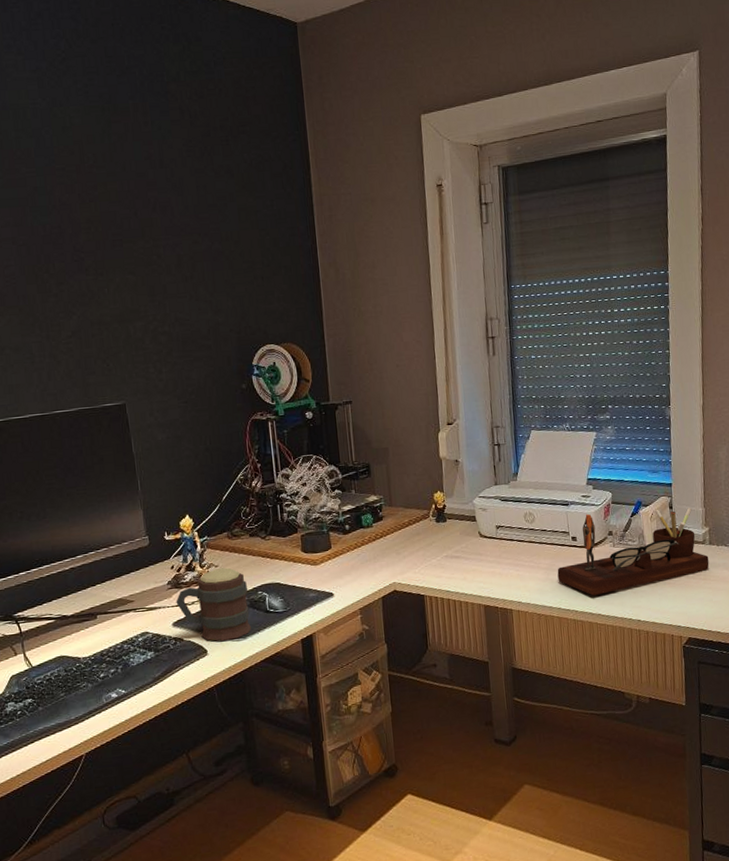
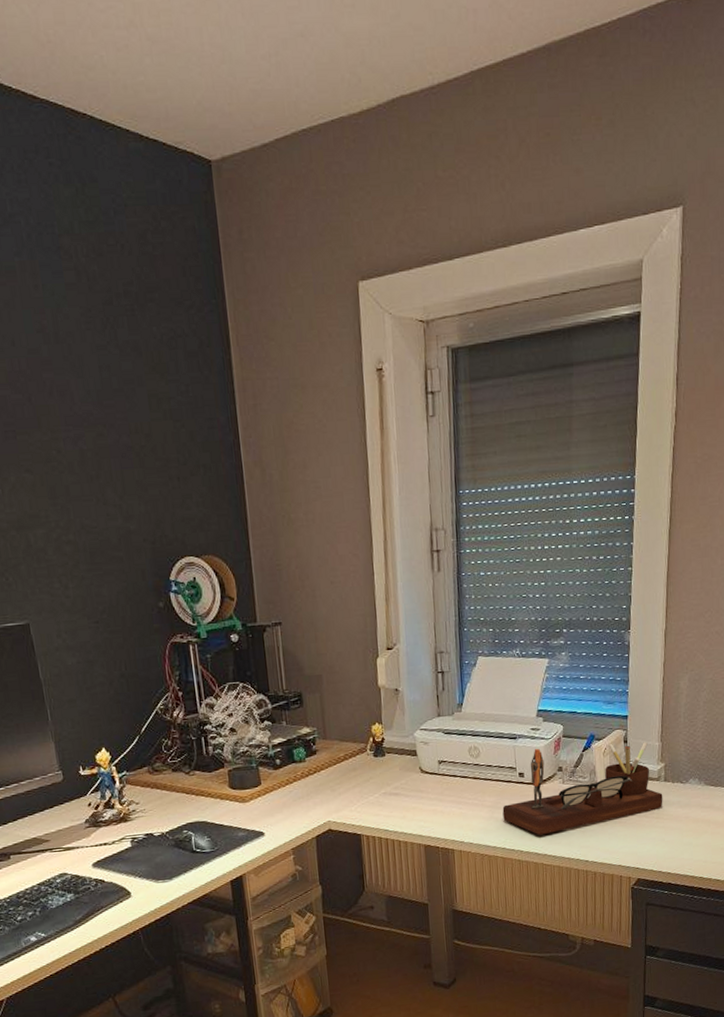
mug: present [176,567,251,642] -> none [95,805,177,883]

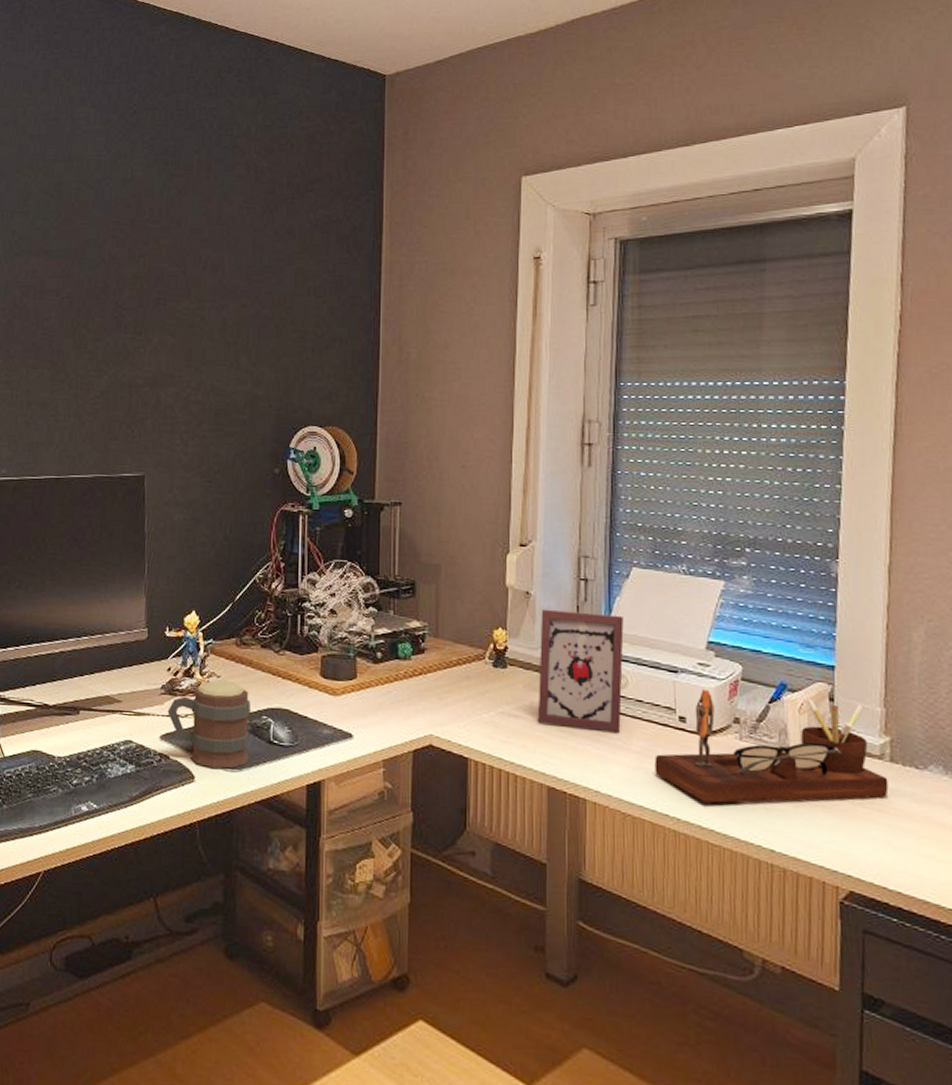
mug: none [95,805,177,883] -> present [167,679,251,769]
picture frame: none [408,698,477,797] -> present [537,609,624,732]

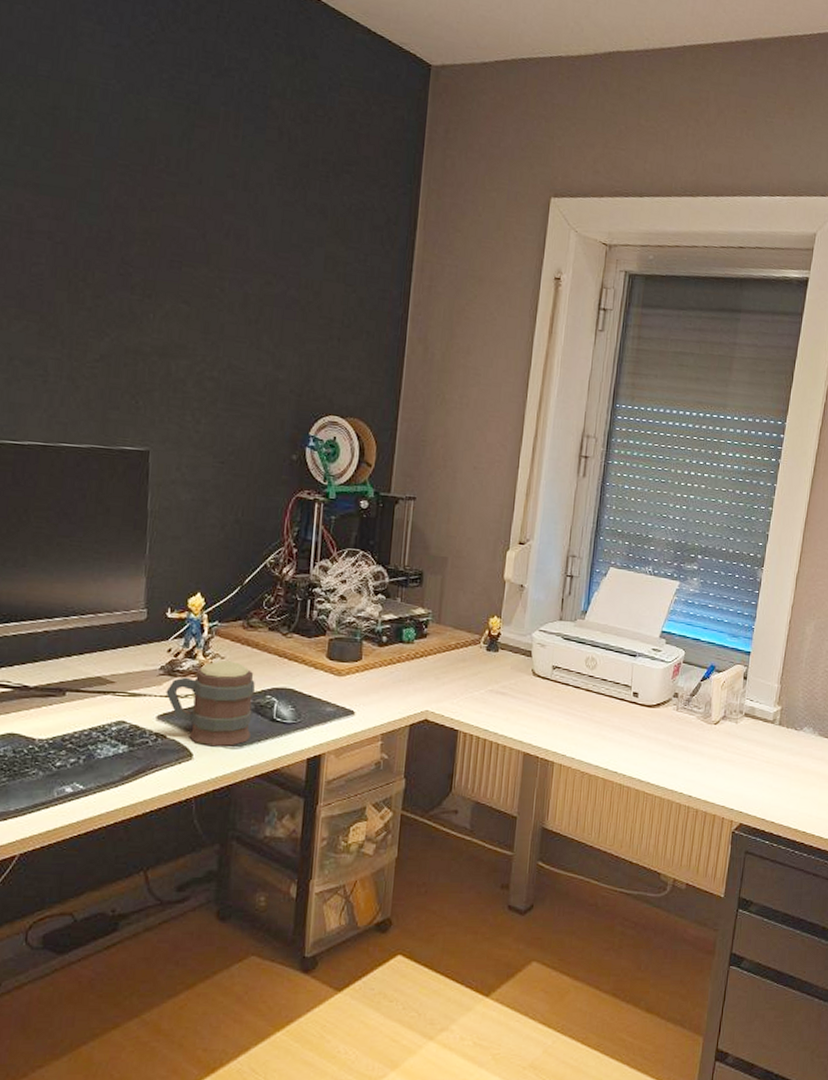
picture frame: present [537,609,624,732] -> none [520,600,599,706]
desk organizer: present [654,688,889,804] -> none [610,669,776,762]

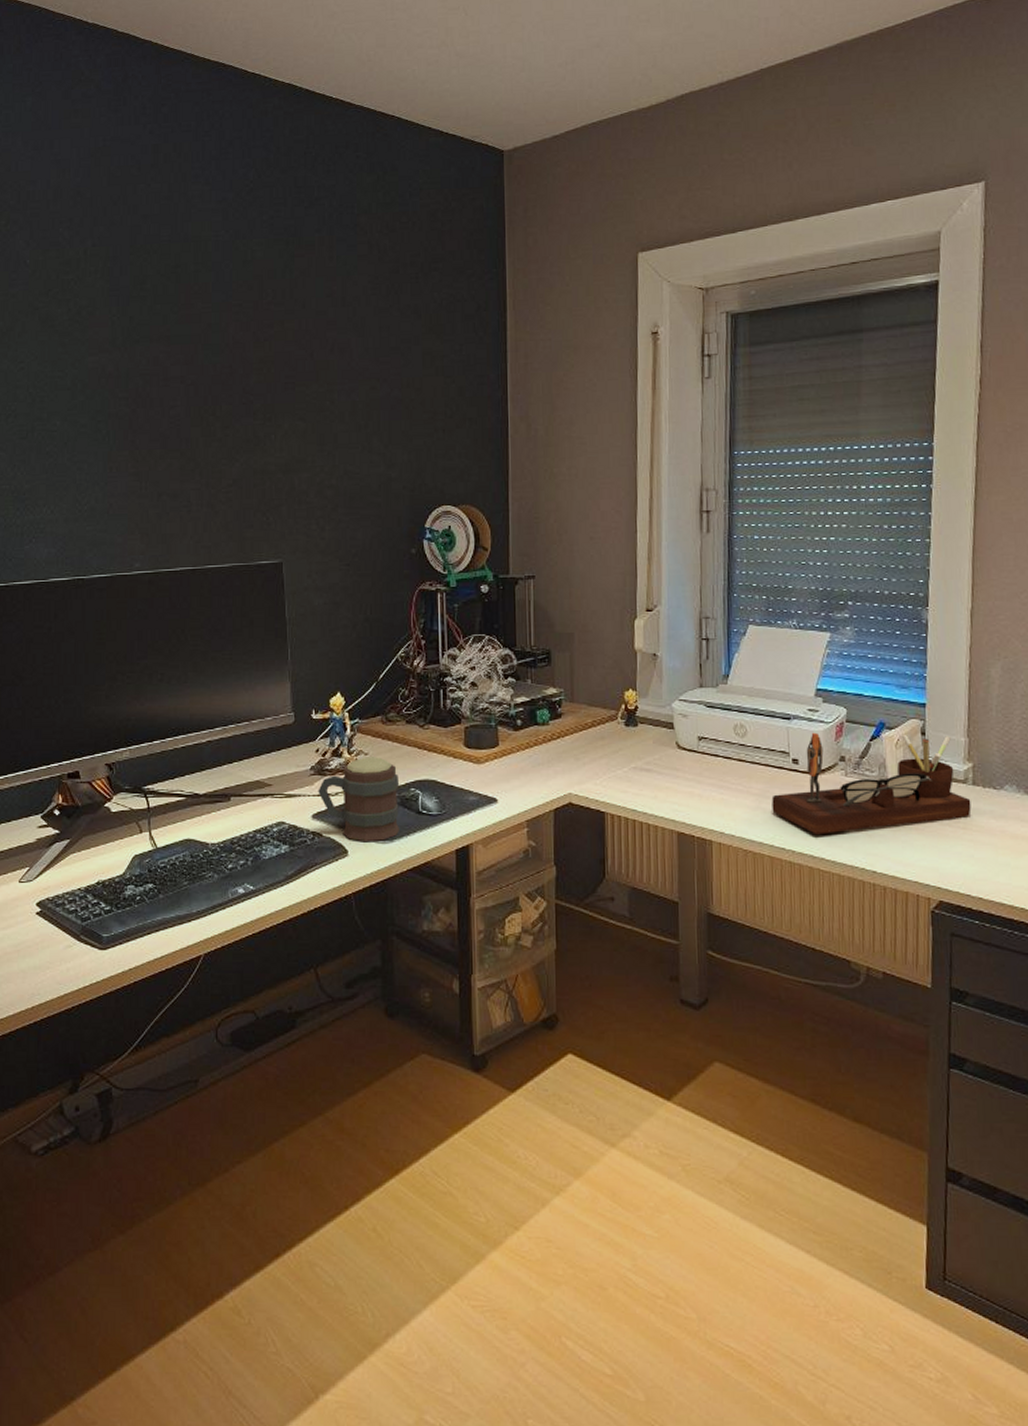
desk organizer: none [610,669,776,762] -> present [771,732,972,835]

